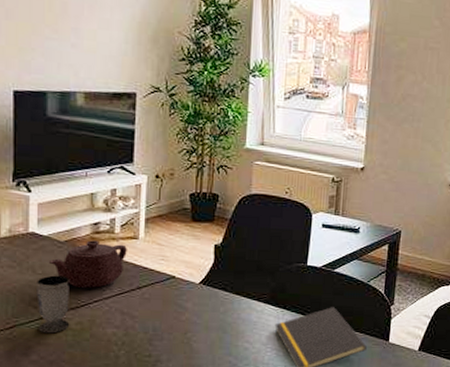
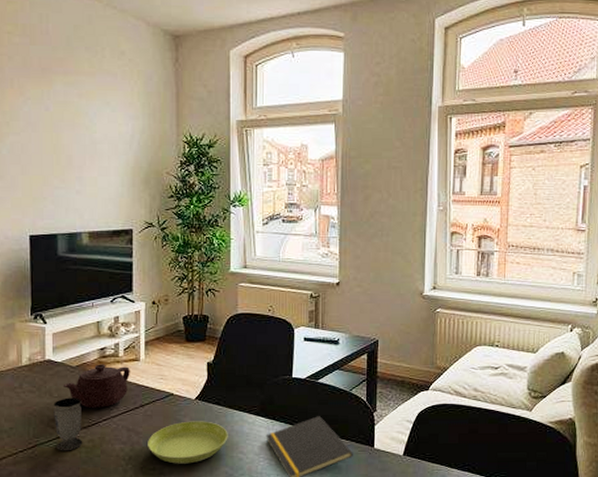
saucer: none [144,306,234,352] -> present [148,421,228,464]

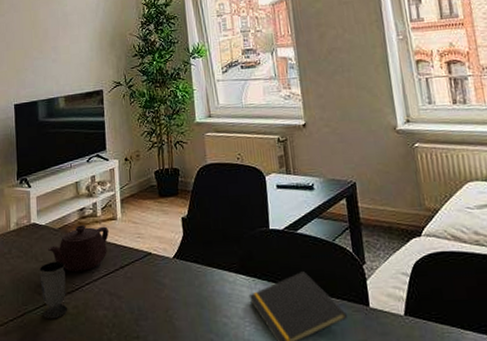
saucer: present [148,421,228,464] -> none [130,281,210,331]

